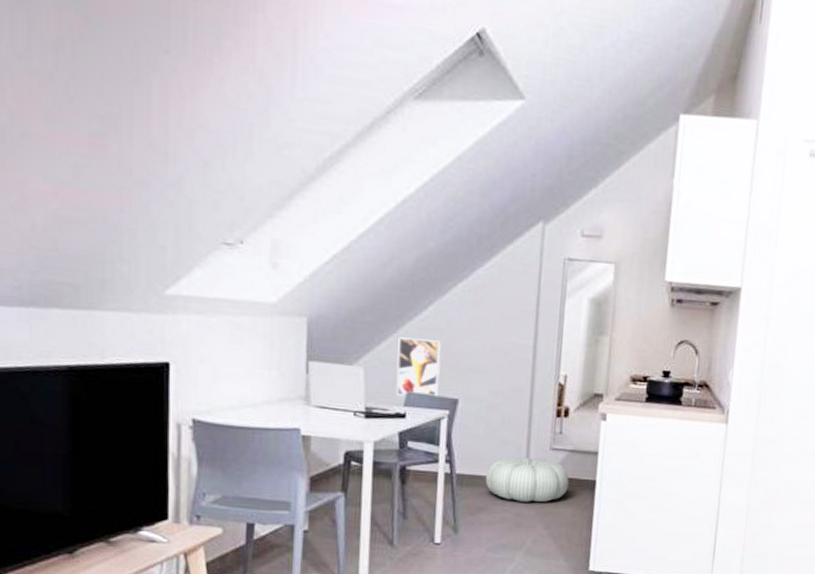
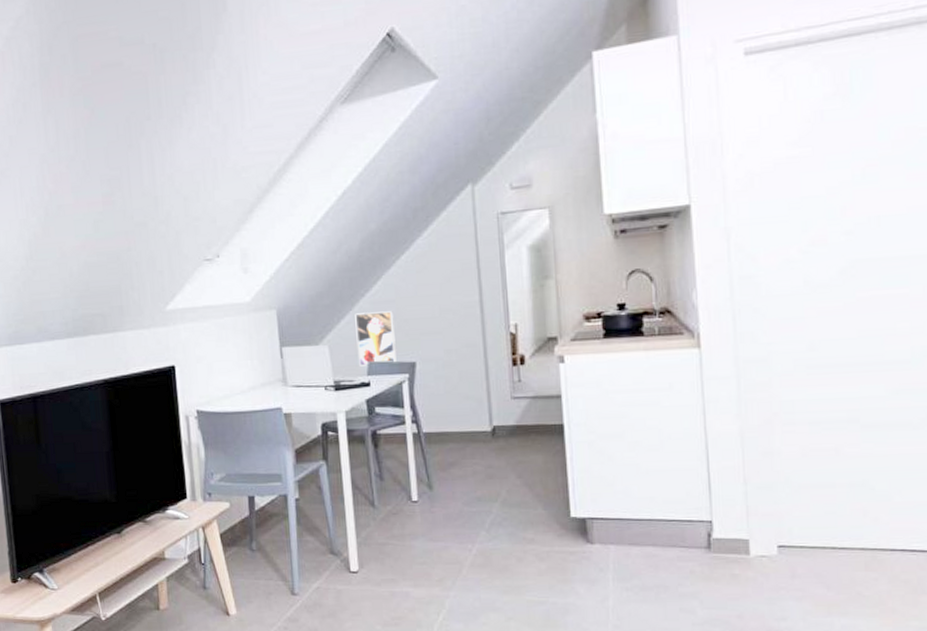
pouf: present [485,457,569,503] -> none [451,408,536,454]

